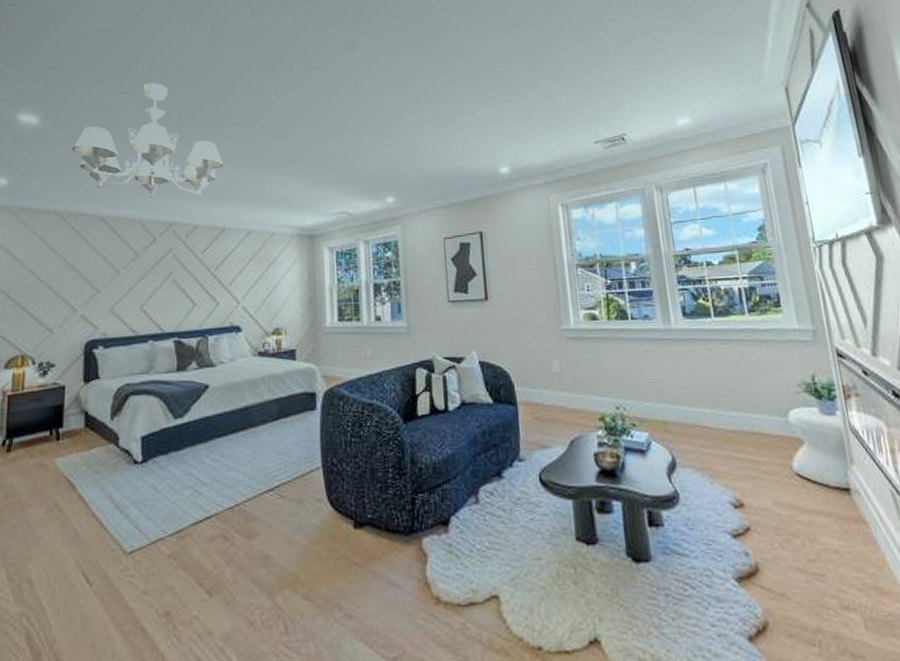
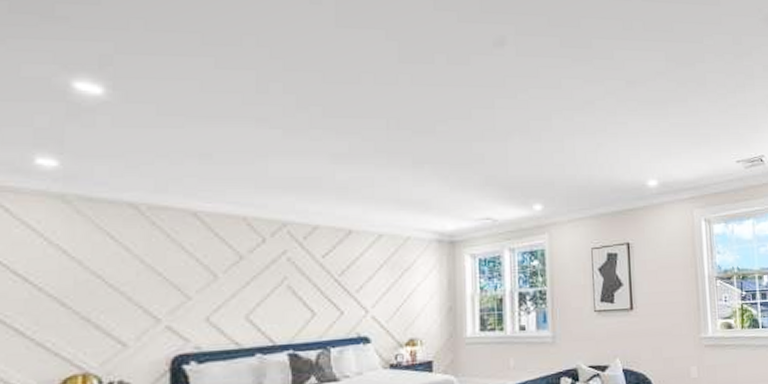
chandelier: present [72,82,223,199] -> none [152,59,350,194]

